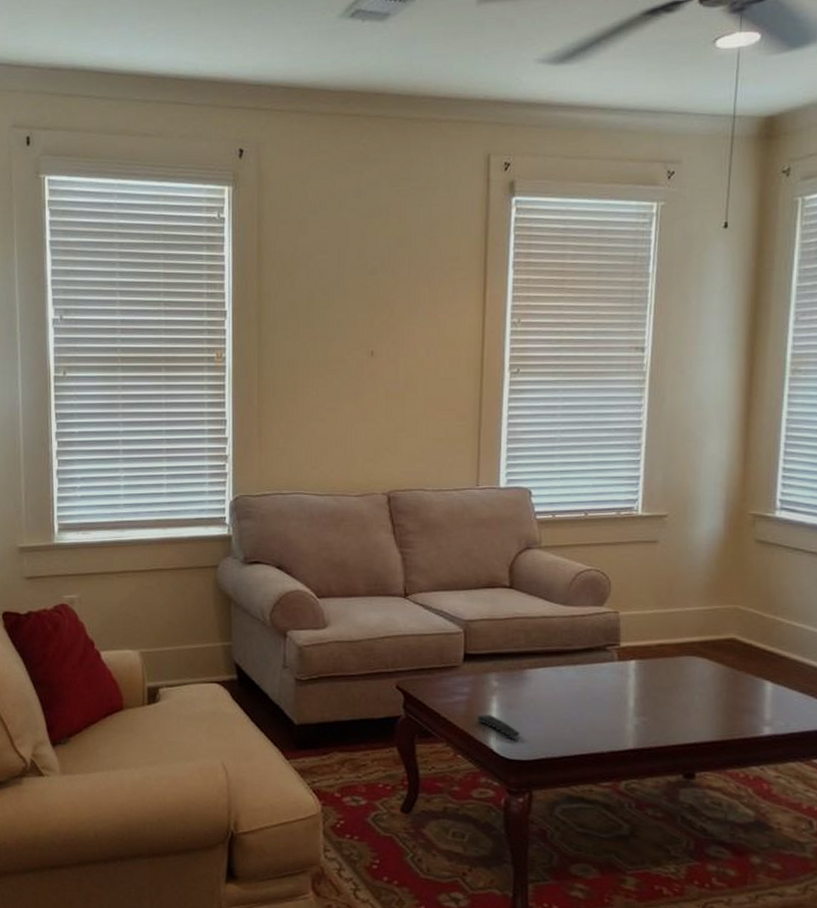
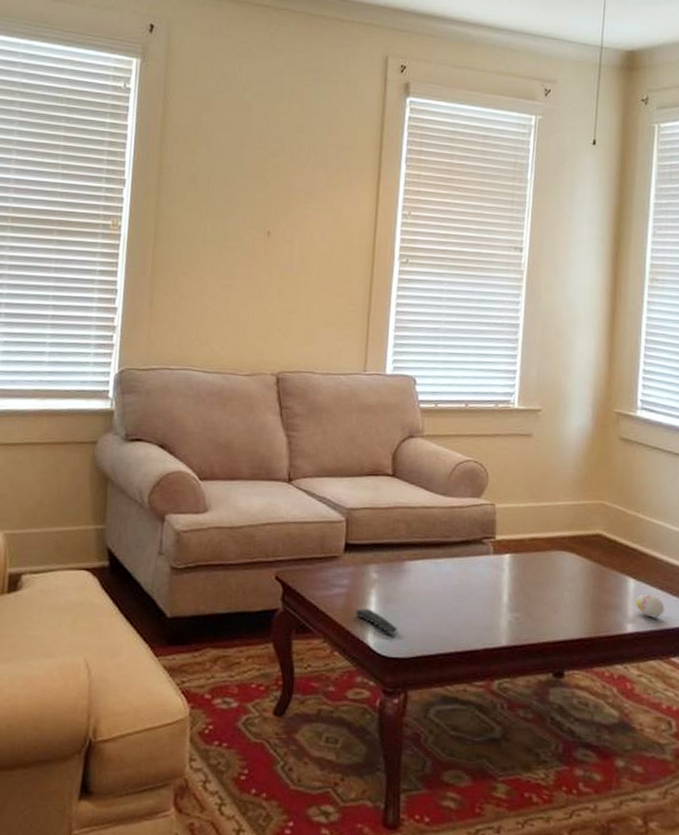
decorative egg: none [774,697,806,721] -> present [636,594,665,618]

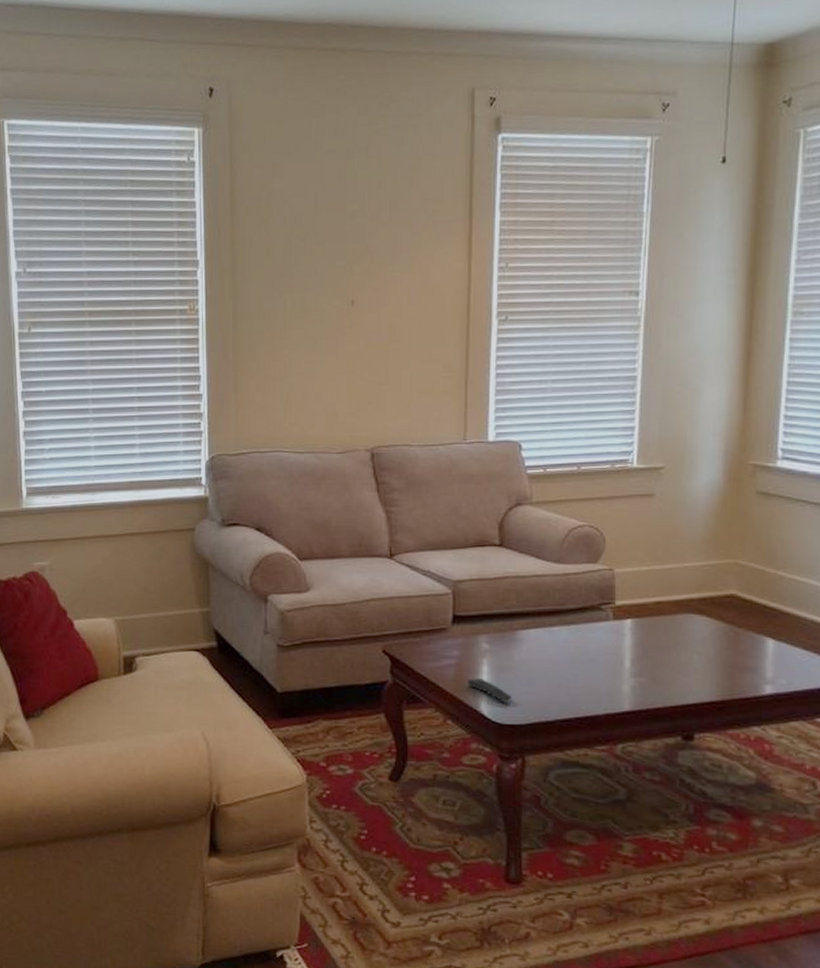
decorative egg: present [636,594,665,618] -> none [776,654,810,679]

